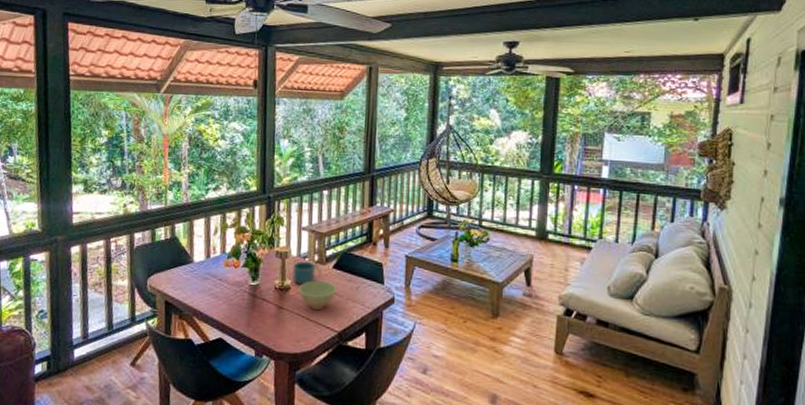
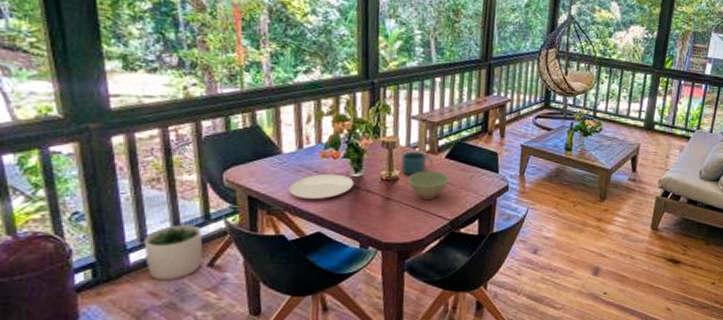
planter: none [85,325,129,377] -> present [143,225,203,281]
plate: none [197,281,251,307] -> present [288,173,354,200]

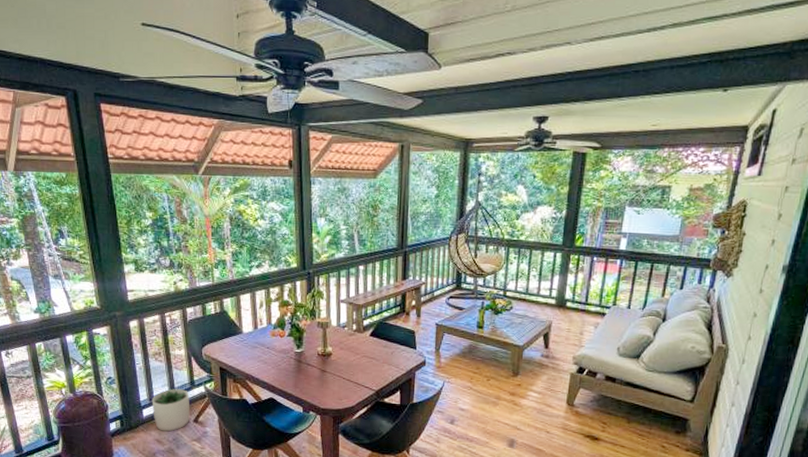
plate: present [288,173,354,200] -> none [248,349,297,371]
cup: present [401,151,434,175] -> none [333,330,360,351]
bowl: present [407,170,450,200] -> none [339,346,374,373]

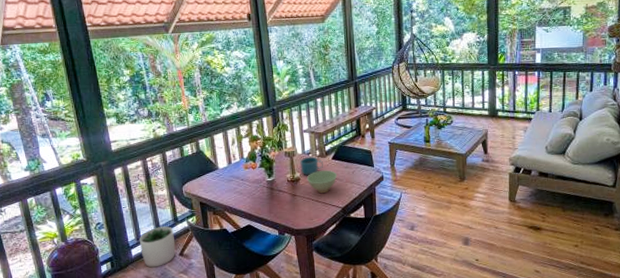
cup: none [333,330,360,351] -> present [300,156,324,175]
bowl: none [339,346,374,373] -> present [306,170,338,194]

